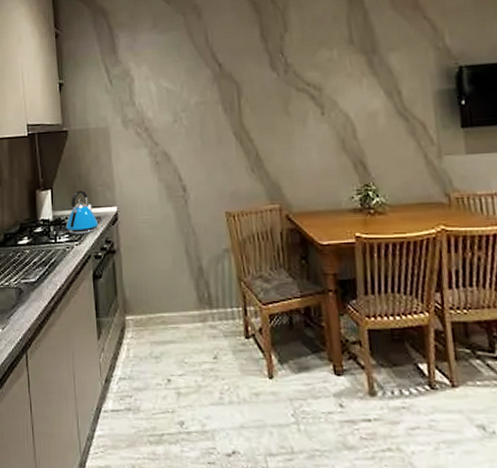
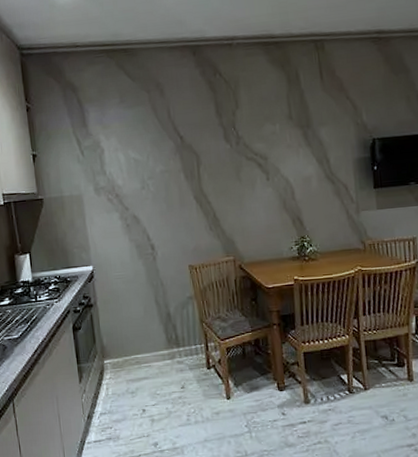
kettle: present [65,190,99,234] -> none [45,253,76,293]

